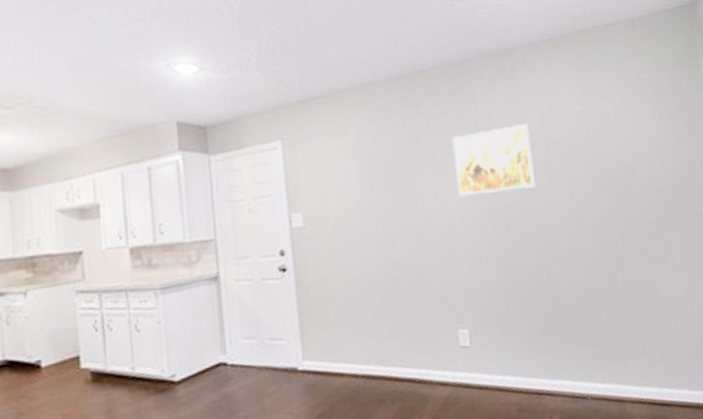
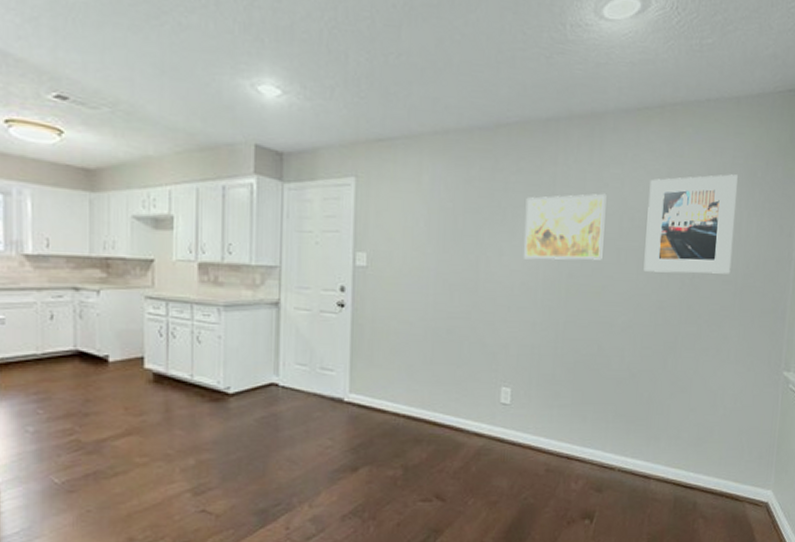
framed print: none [566,89,660,192] -> present [643,174,738,274]

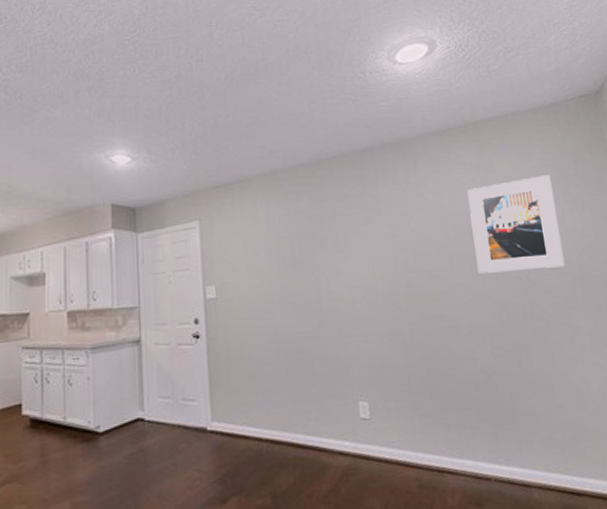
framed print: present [524,193,607,260] -> none [354,207,436,275]

